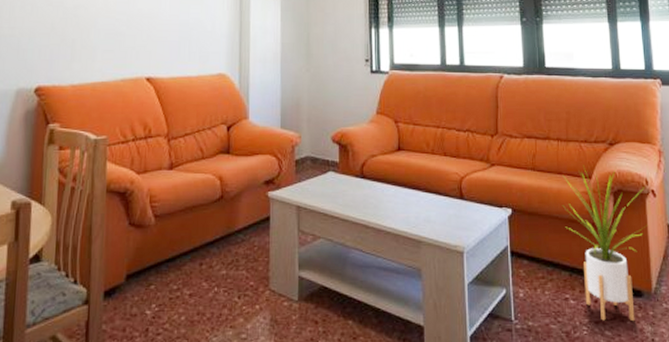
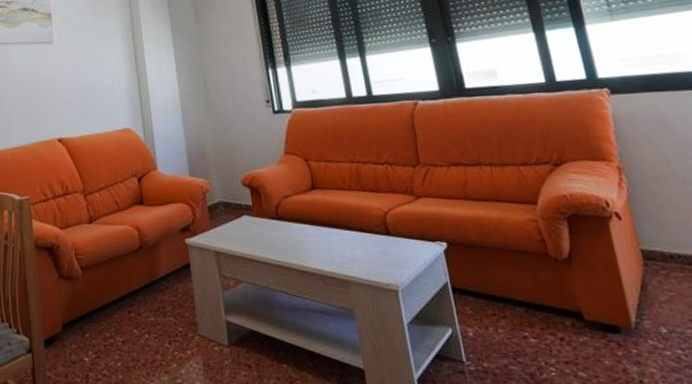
house plant: present [562,165,645,322] -> none [502,190,615,361]

